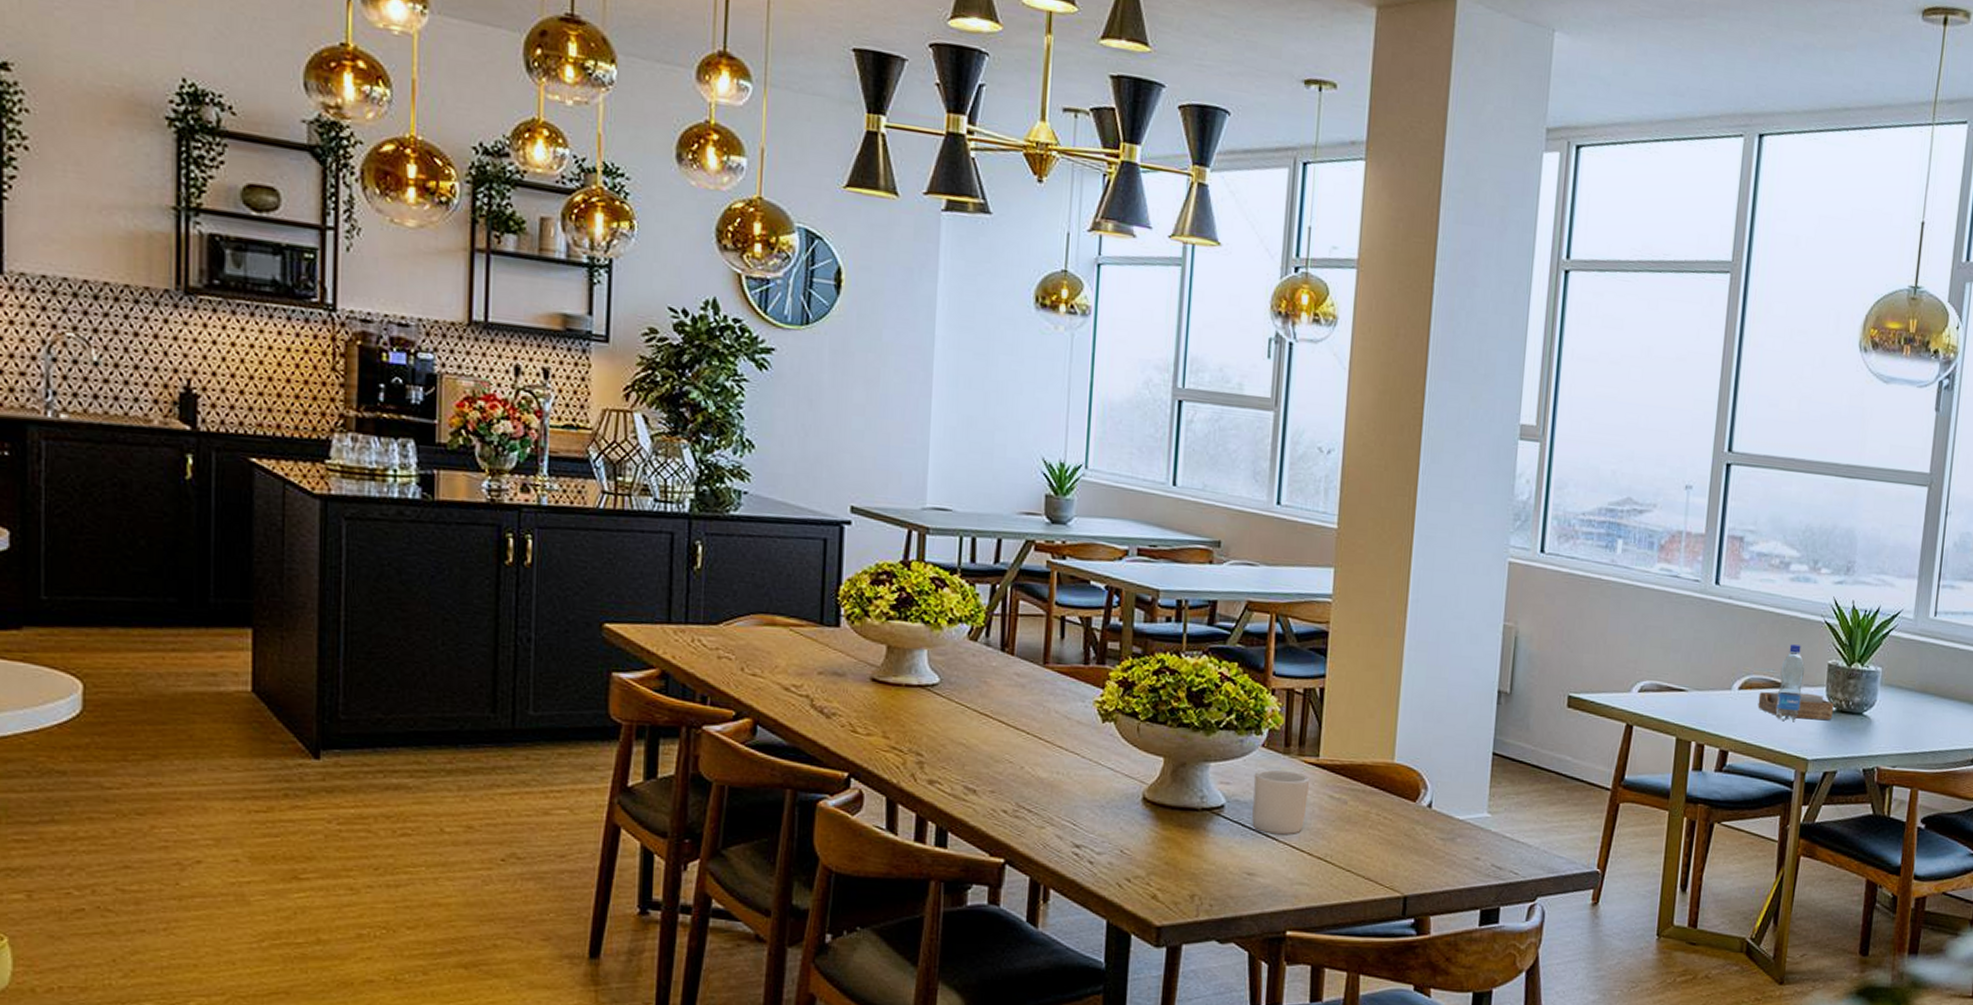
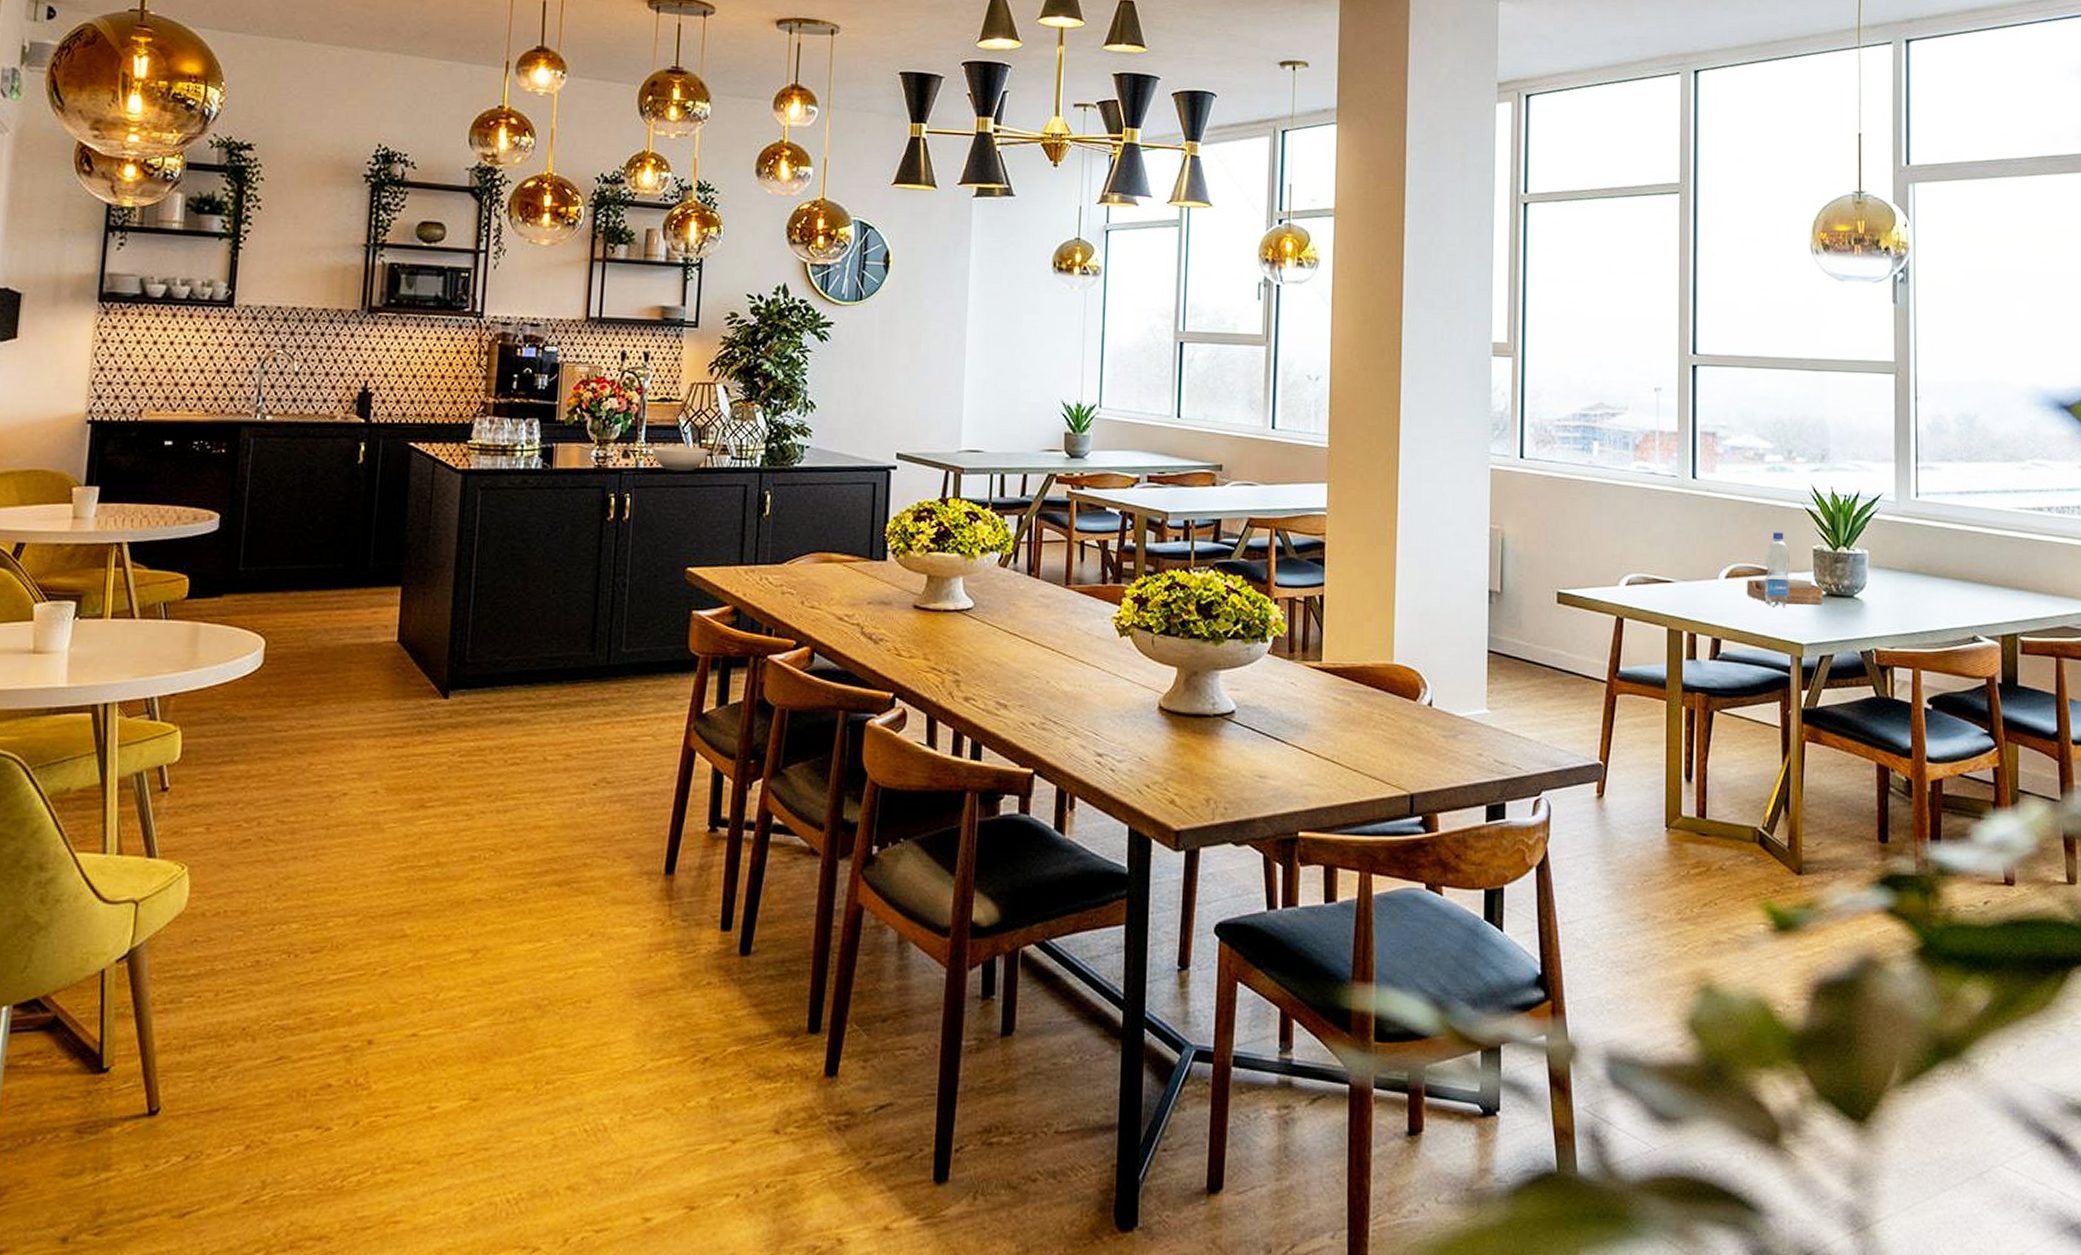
bowl: none [556,480,627,512] -> present [652,446,709,471]
mug: present [1251,769,1310,836] -> none [1260,674,1315,738]

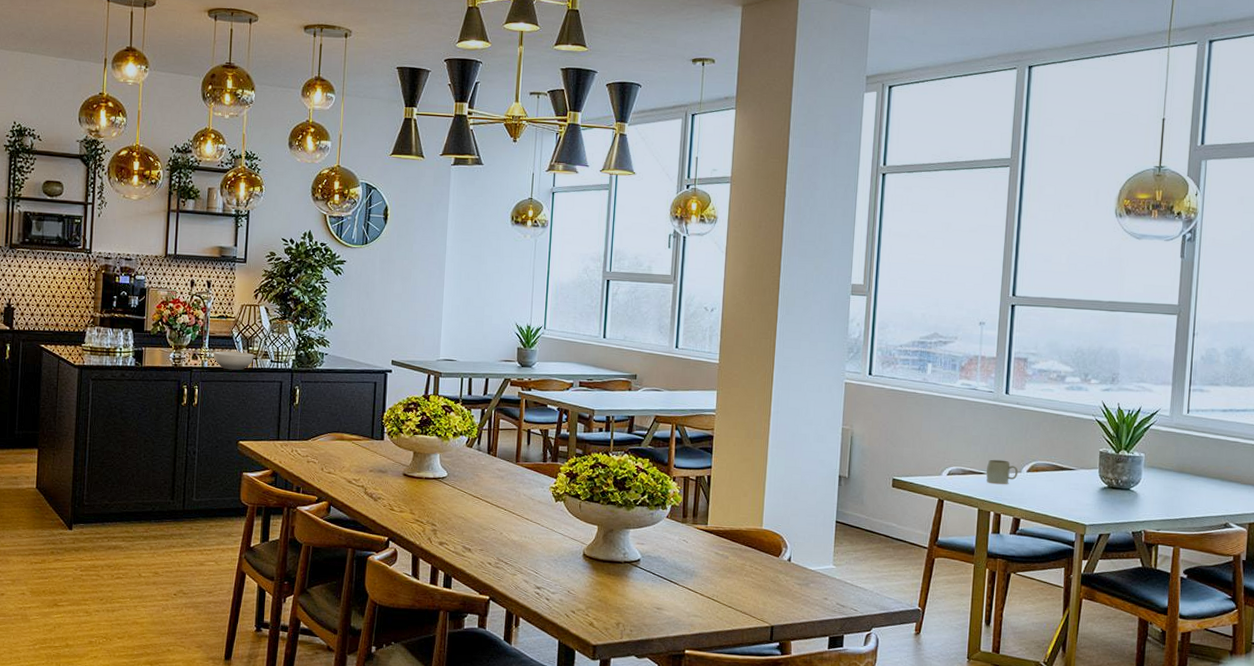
mug: none [1675,563,1715,596] -> present [986,459,1019,485]
napkin holder: present [1746,578,1823,605] -> none [1043,473,1106,495]
bottle: present [1764,532,1789,608] -> none [1057,437,1080,496]

